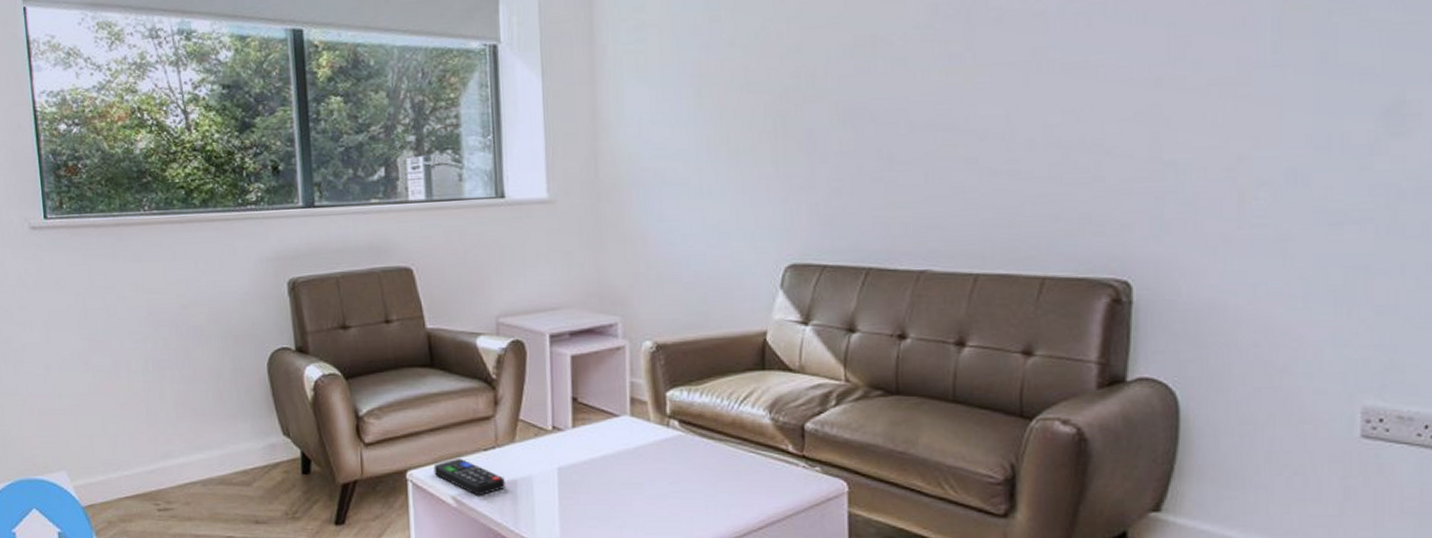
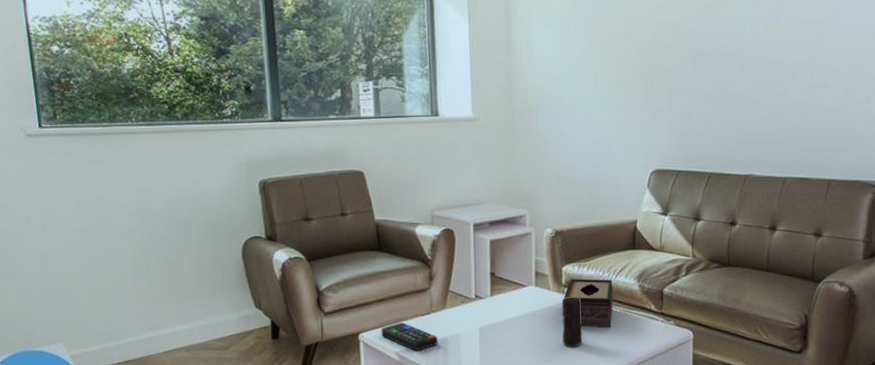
candle: none [665,431,695,498] -> present [561,297,583,347]
tissue box: none [668,407,736,474] -> present [563,279,614,328]

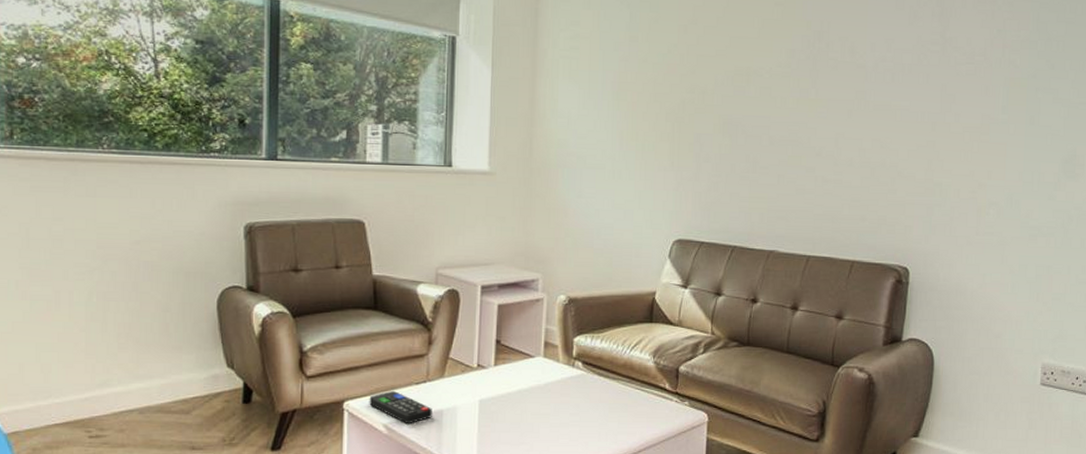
candle: present [561,297,583,347] -> none [569,371,593,426]
tissue box: present [563,279,614,328] -> none [573,351,627,407]

